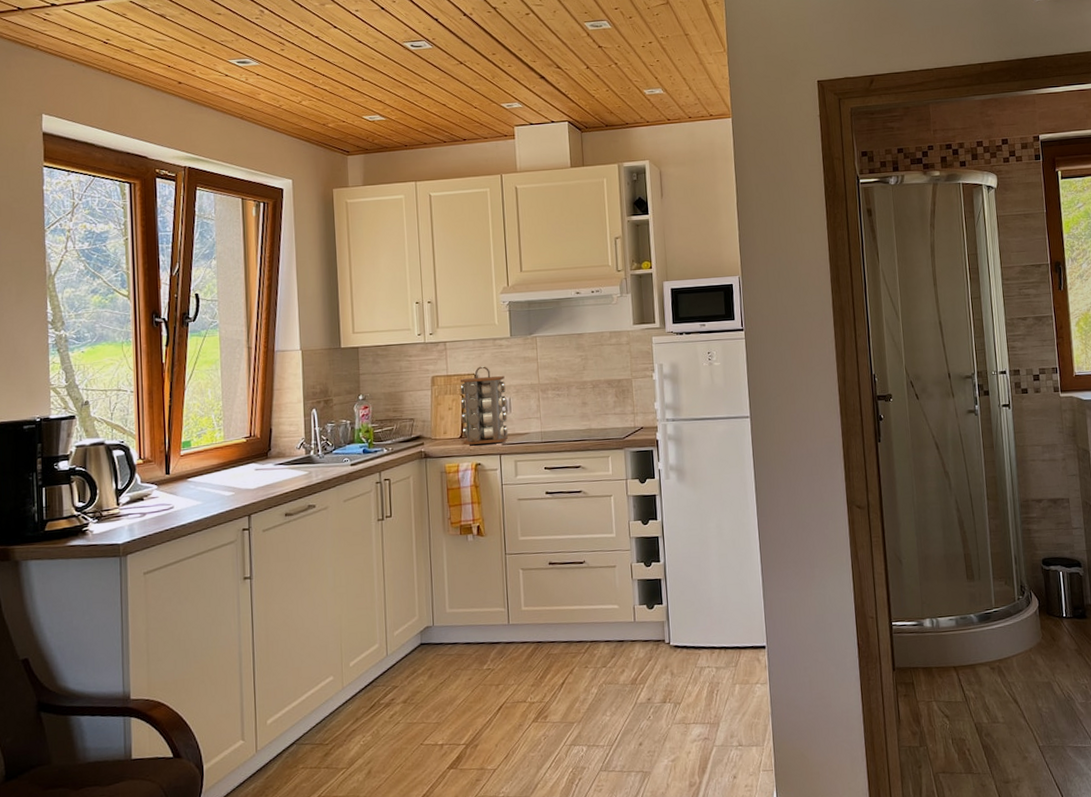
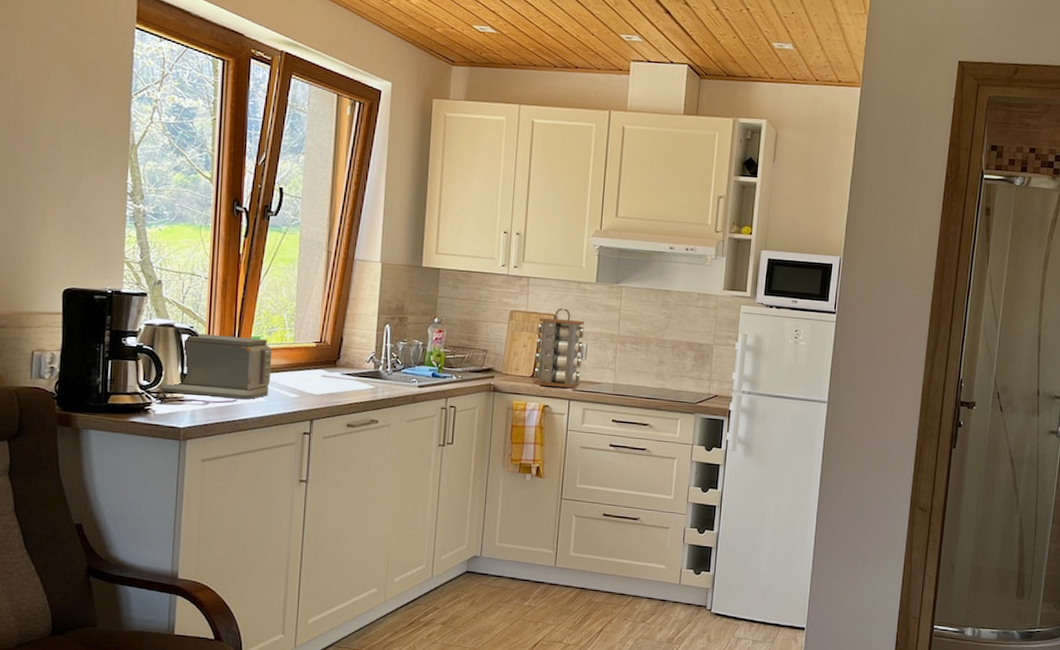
toaster: none [96,442,205,511] -> present [160,333,272,400]

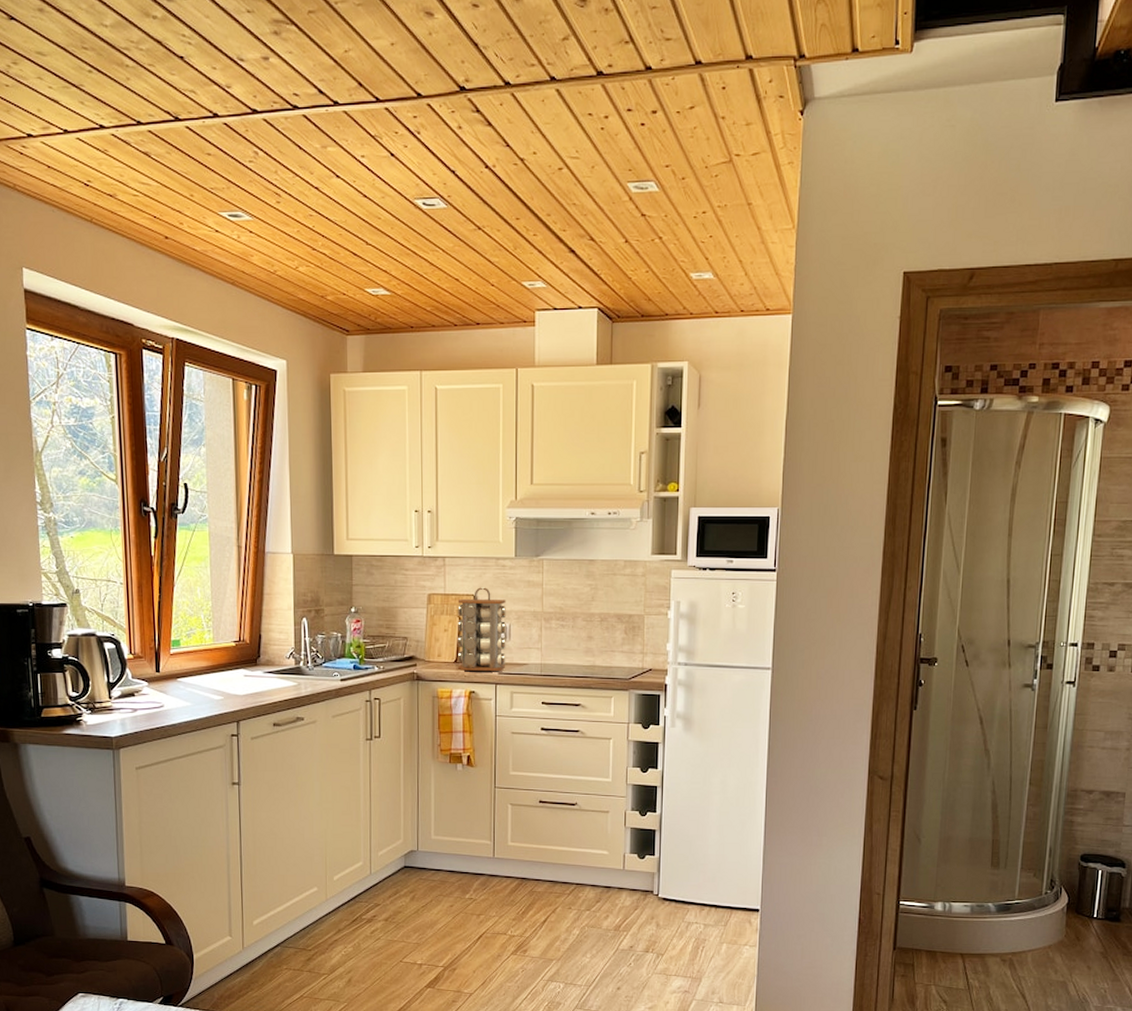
toaster: present [160,333,272,400] -> none [89,640,195,705]

